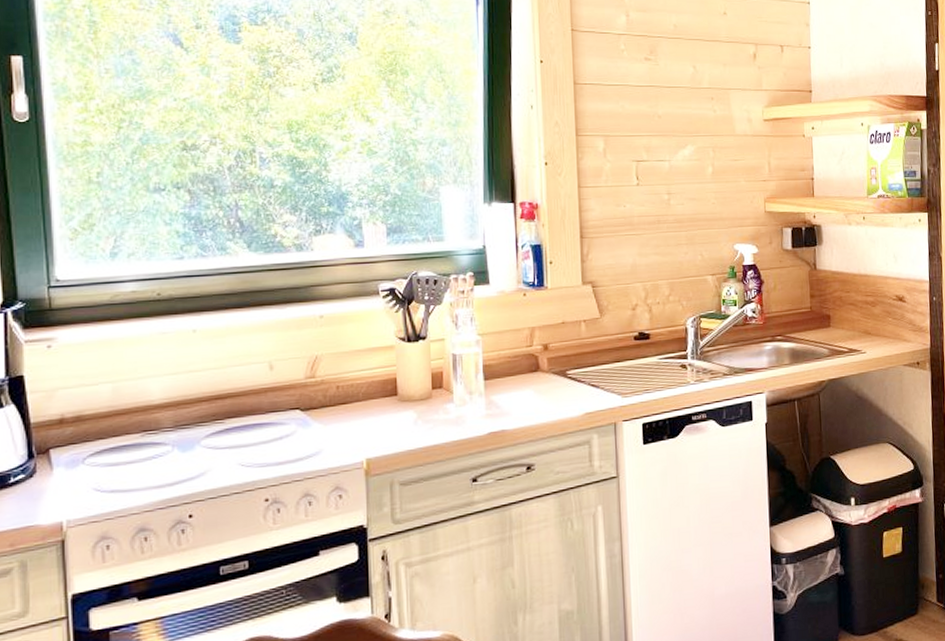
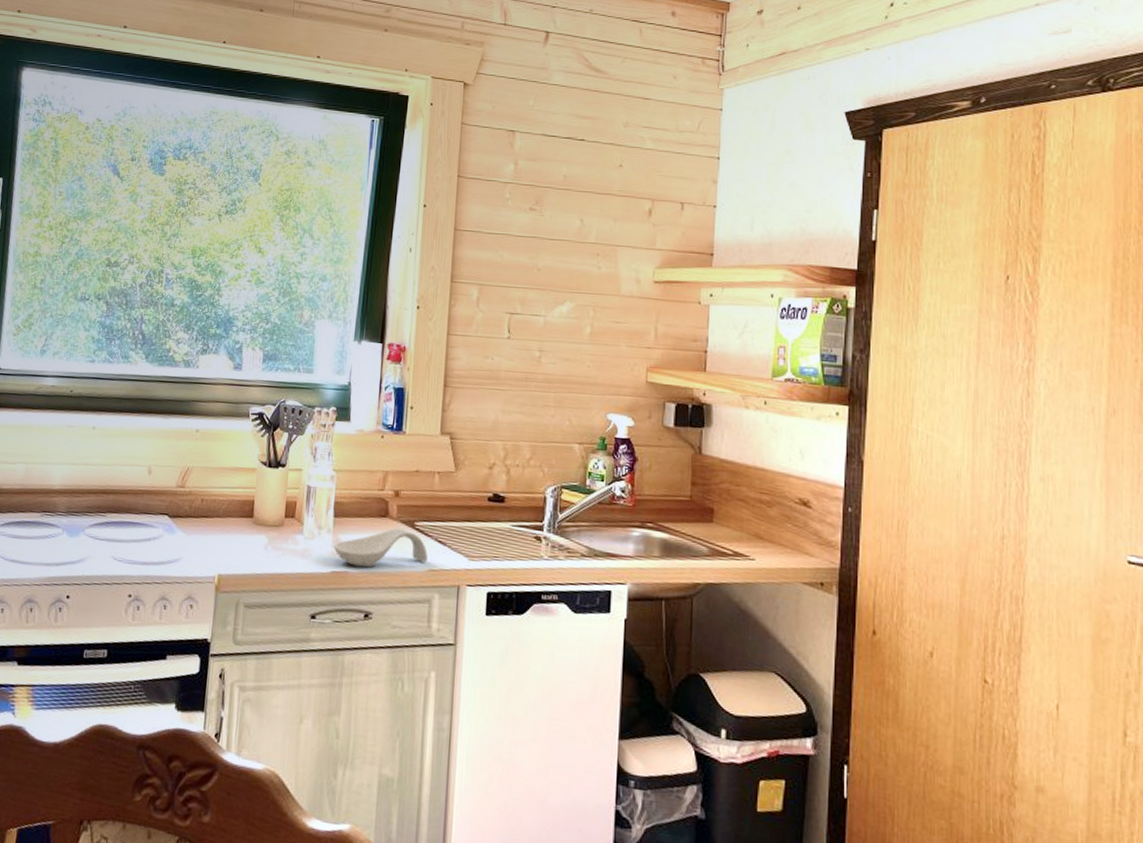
spoon rest: none [488,380,582,424] -> present [334,528,428,568]

